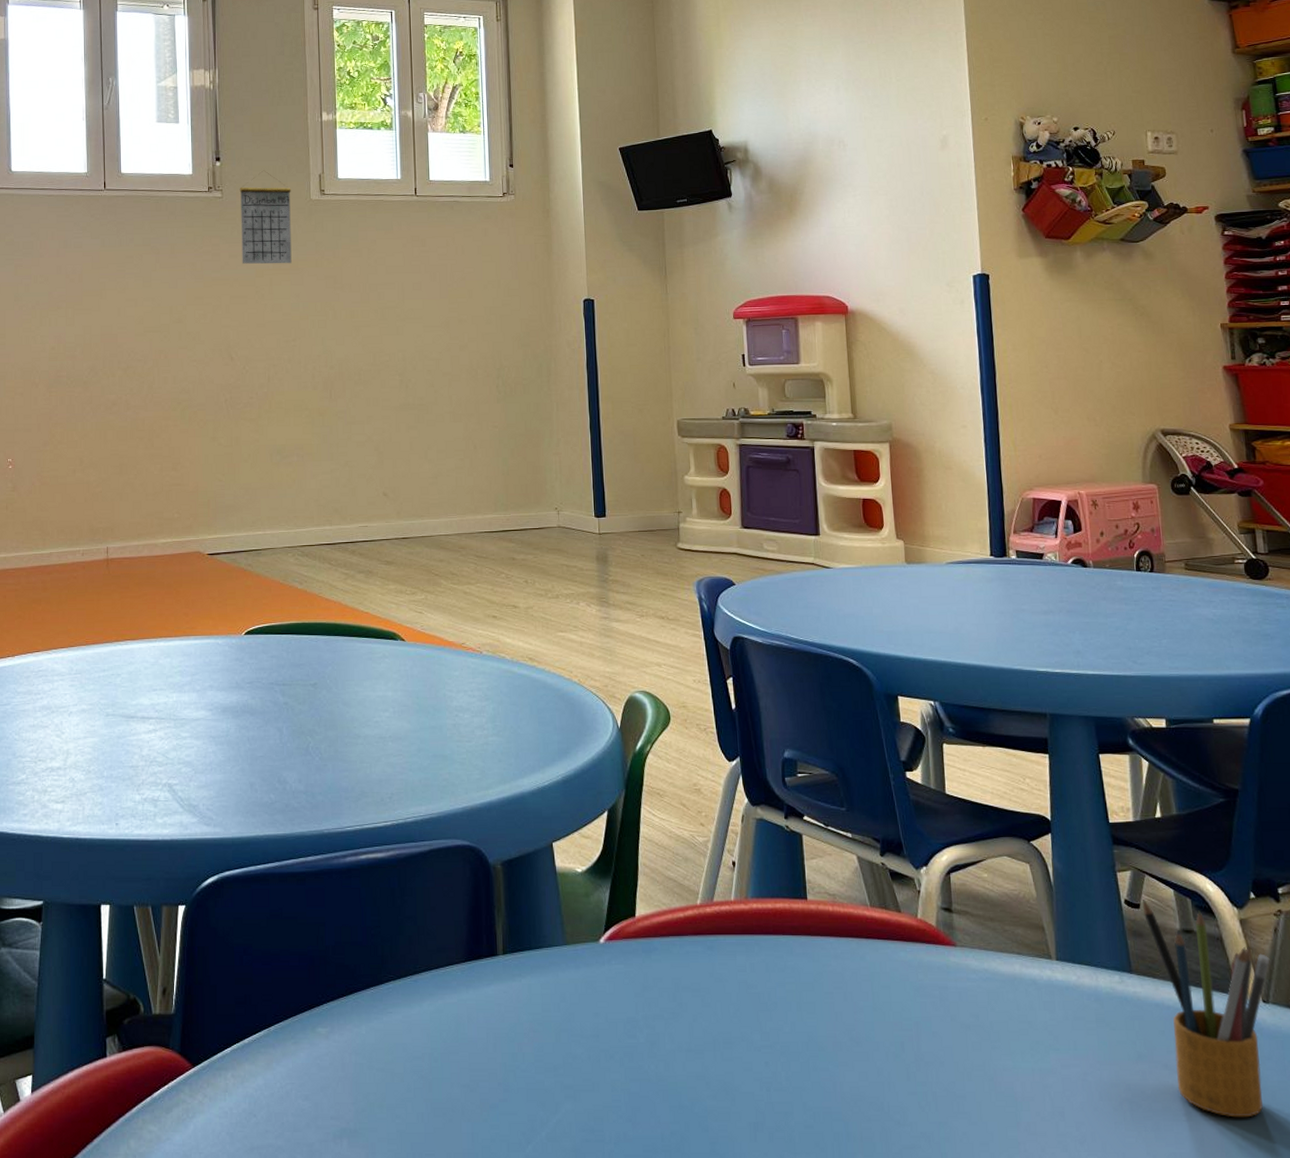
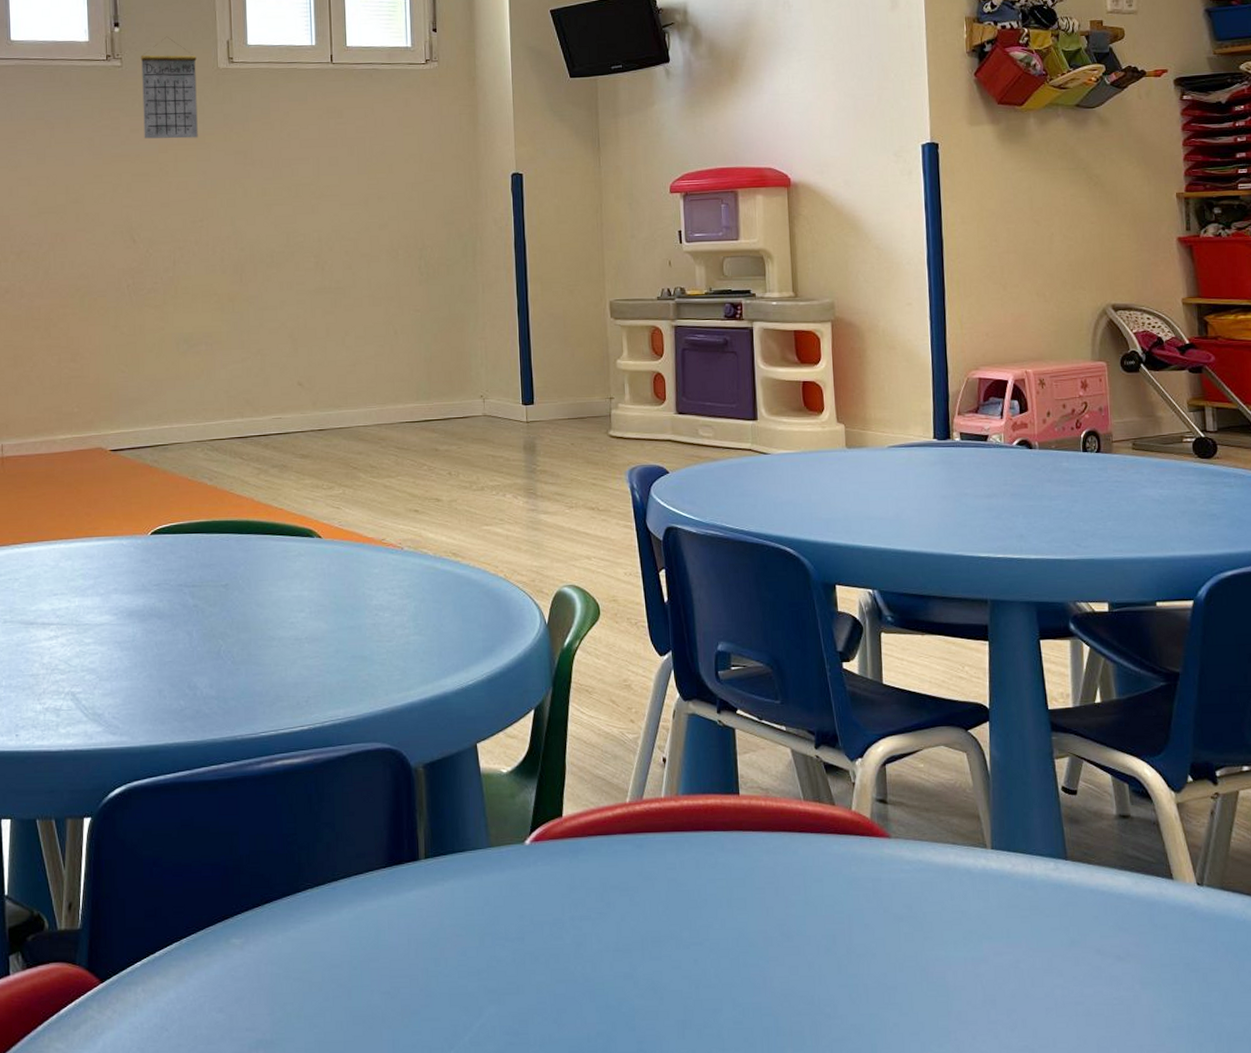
pencil box: present [1143,900,1270,1118] -> none [1080,786,1206,1000]

